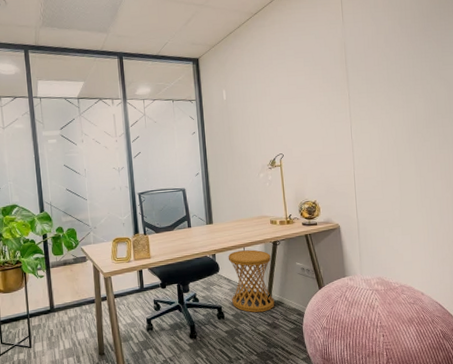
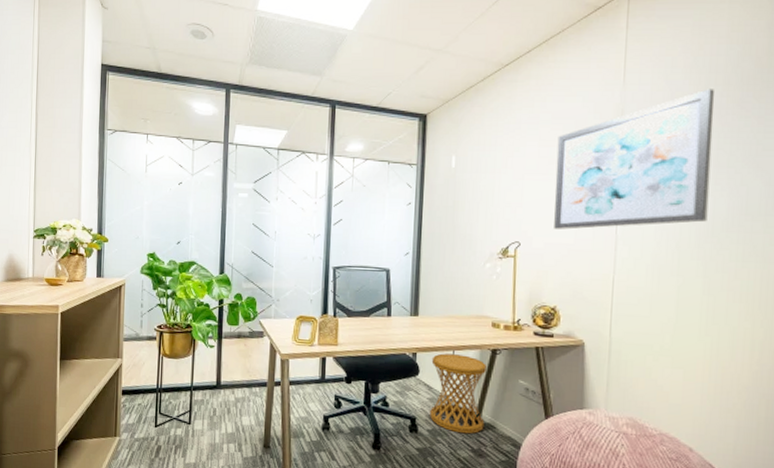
wall art: none [301,22,413,140] -> present [554,89,715,230]

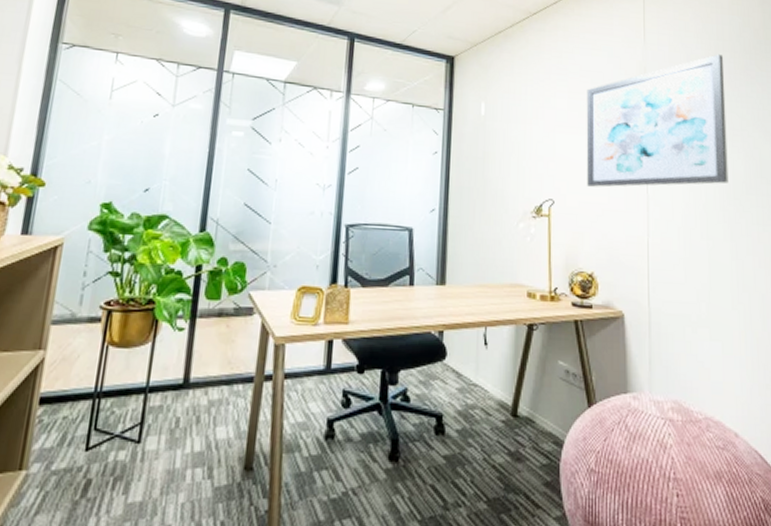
side table: present [430,353,486,434] -> none [459,331,522,433]

